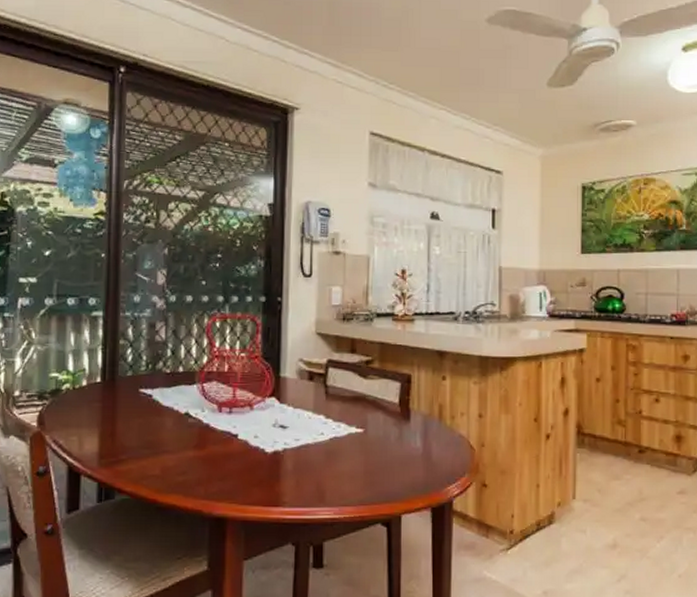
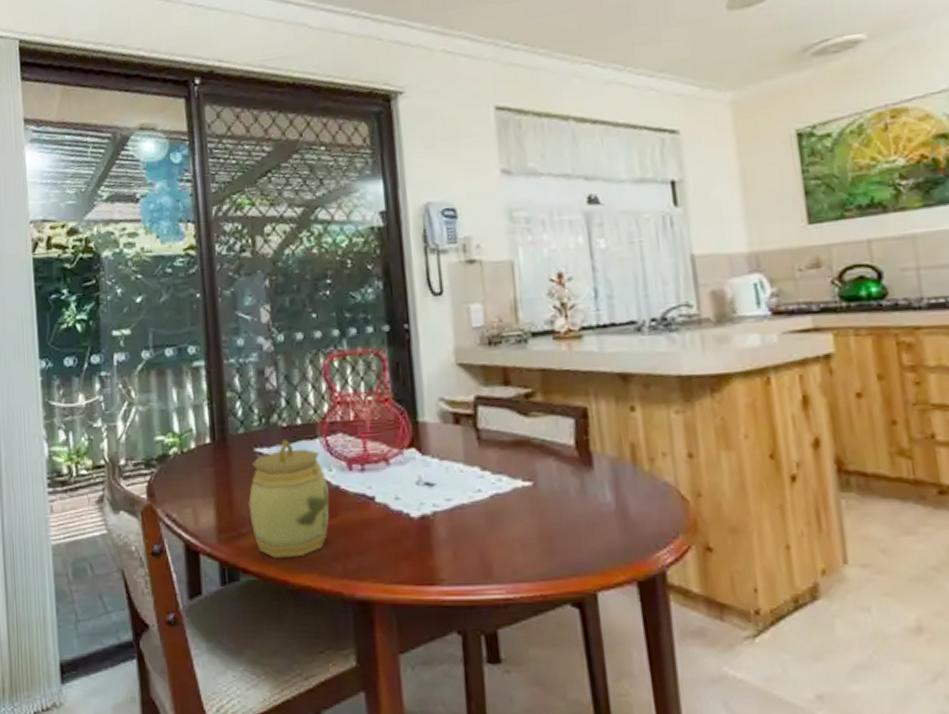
jar: none [129,384,200,481] -> present [248,440,330,558]

